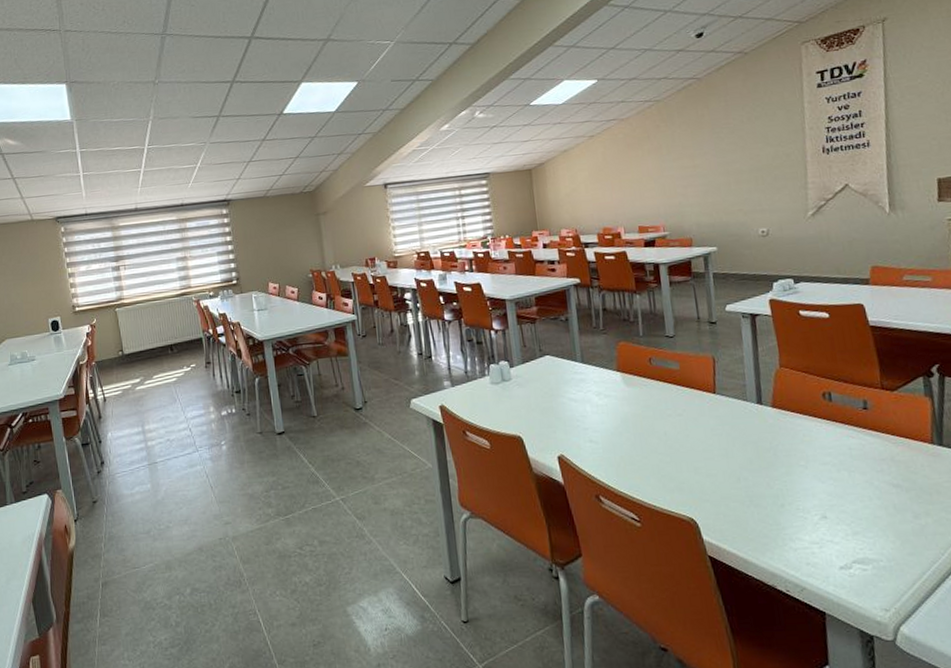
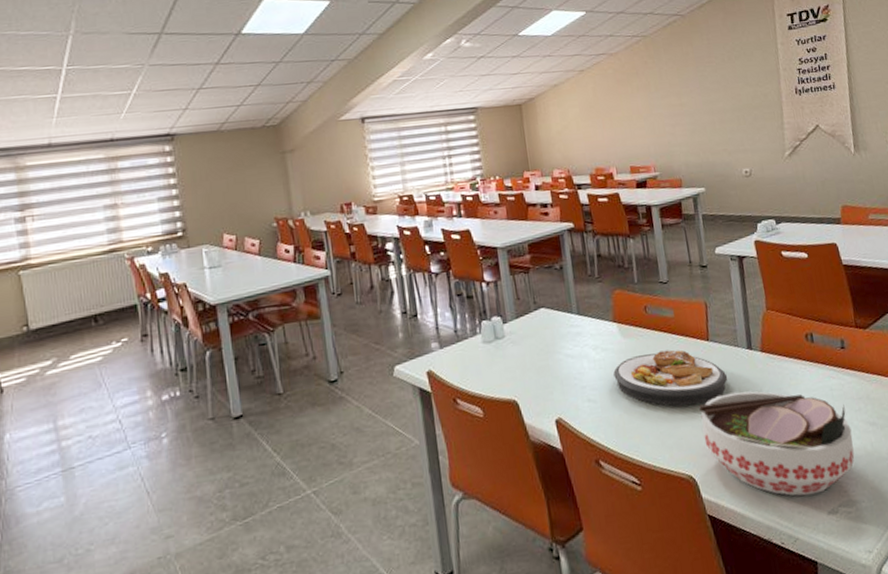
plate: none [616,400,735,454] -> present [613,349,728,407]
bowl: none [701,444,874,549] -> present [698,391,855,496]

